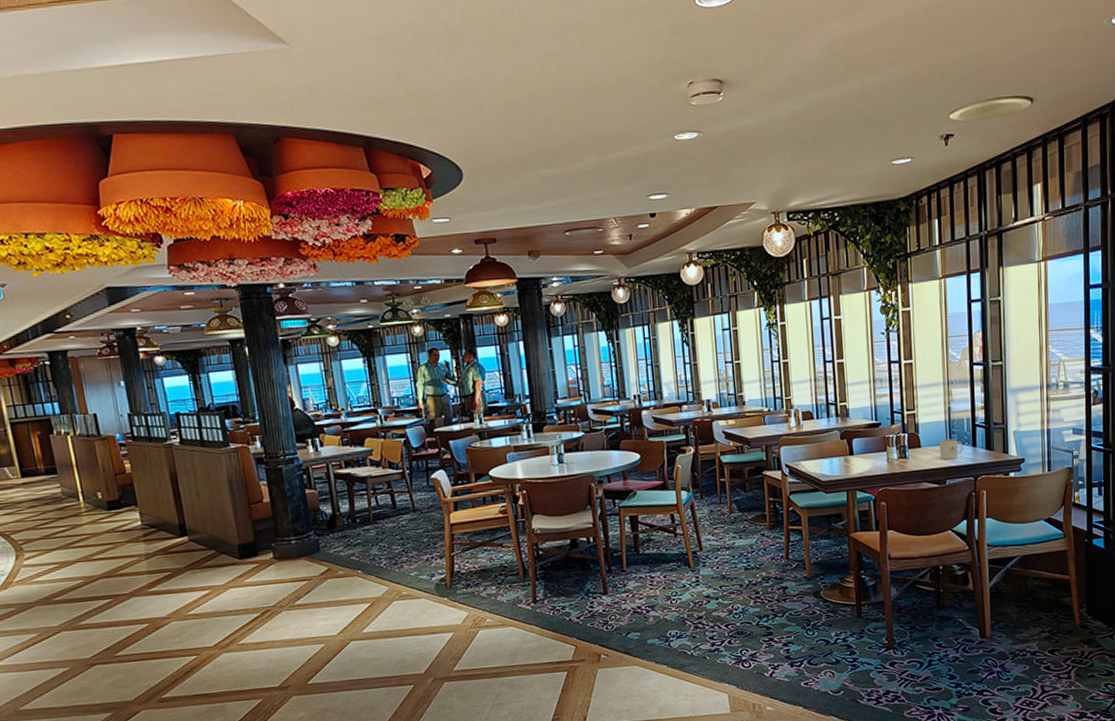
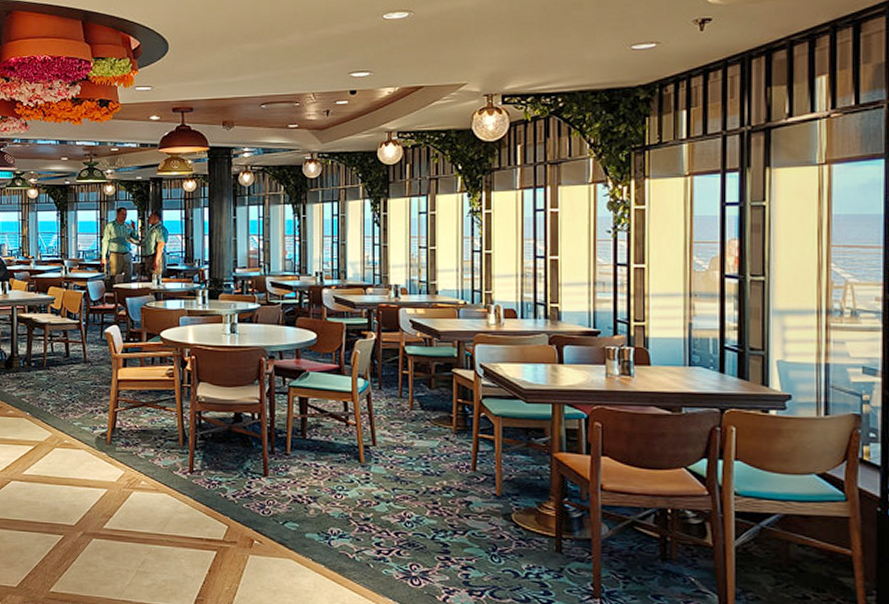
mug: present [939,438,963,460] -> none [674,359,707,384]

